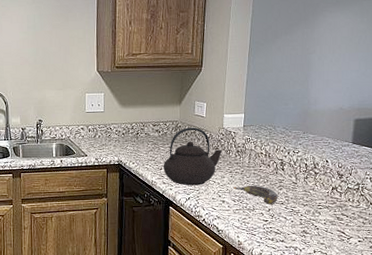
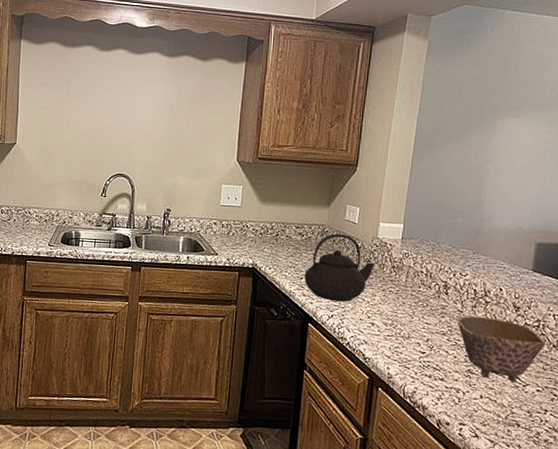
banana: present [233,185,279,204] -> none [385,308,440,334]
bowl: none [293,185,364,236] -> present [457,316,546,381]

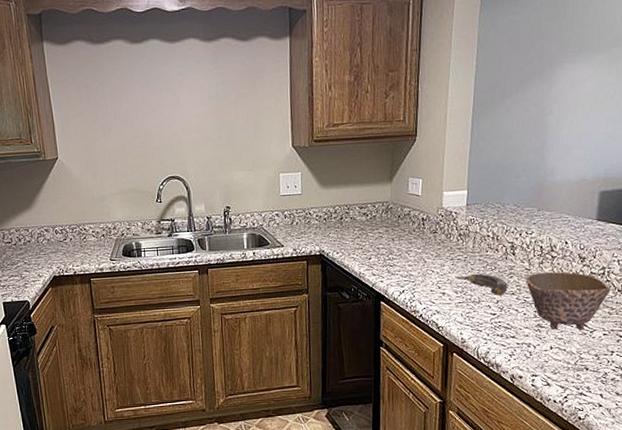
teapot: present [304,233,376,302] -> none [372,208,442,277]
banana: none [385,308,440,334] -> present [455,273,509,295]

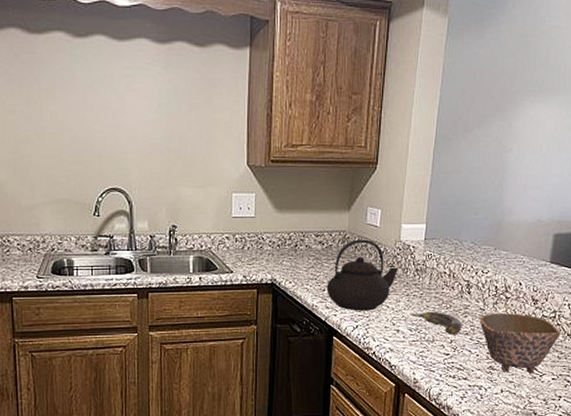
teapot: none [372,208,442,277] -> present [327,239,399,311]

